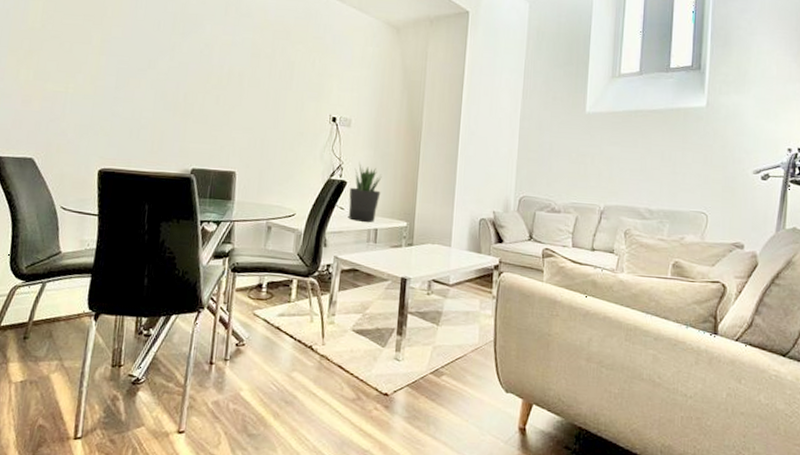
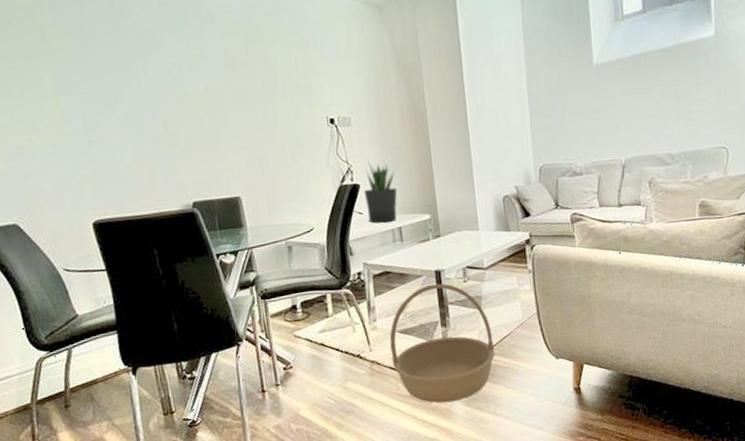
basket: none [341,290,446,416] -> present [389,283,495,403]

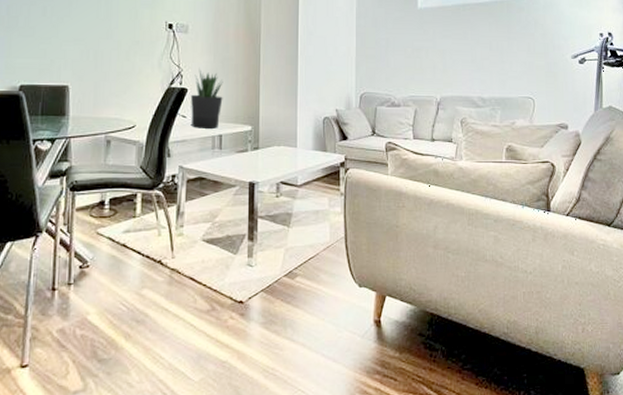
basket: present [389,283,495,403] -> none [193,195,299,323]

